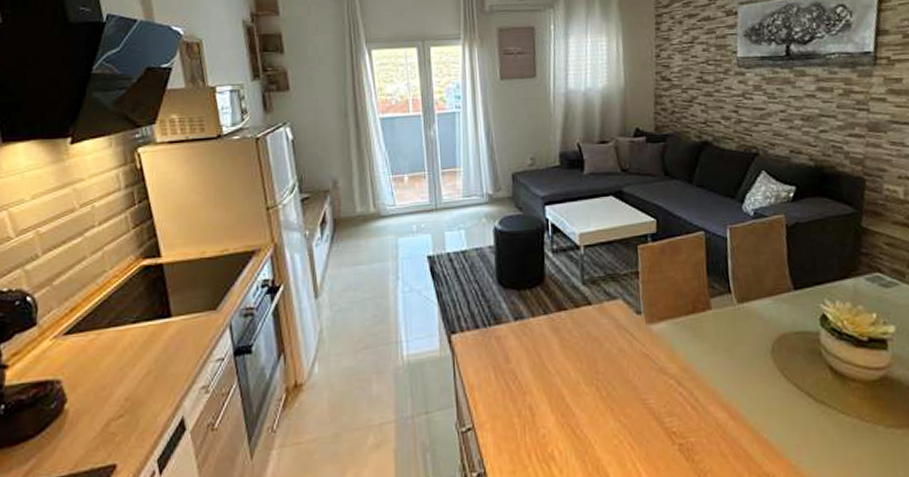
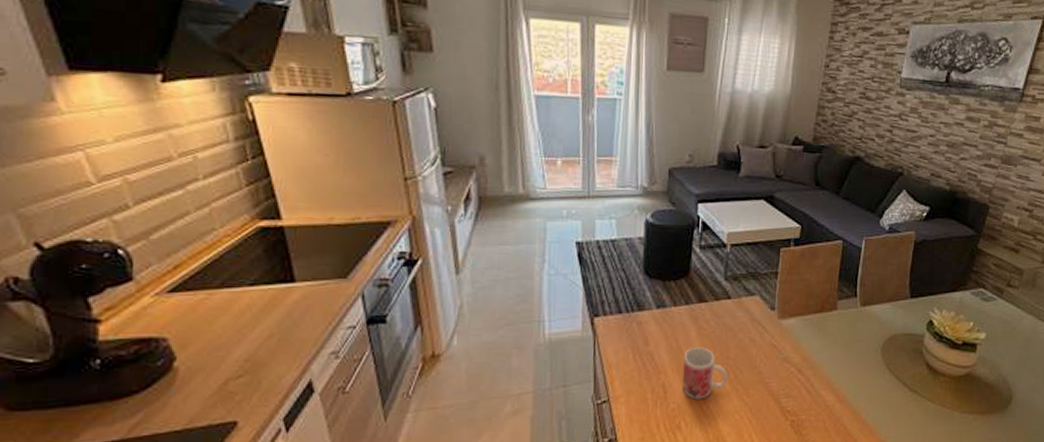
mug: none [548,361,600,423] -> present [682,347,728,400]

